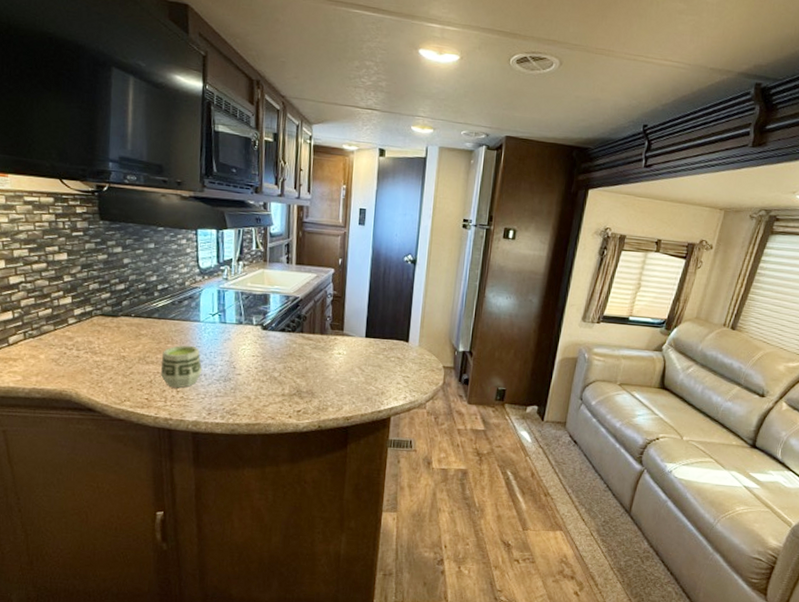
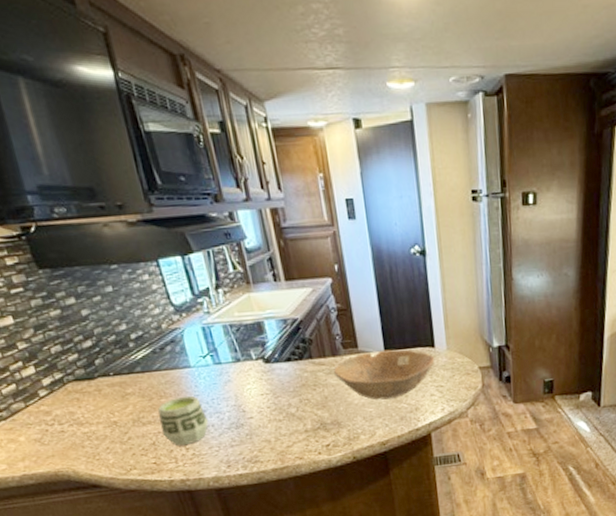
bowl: none [318,336,407,380] -> present [334,349,435,400]

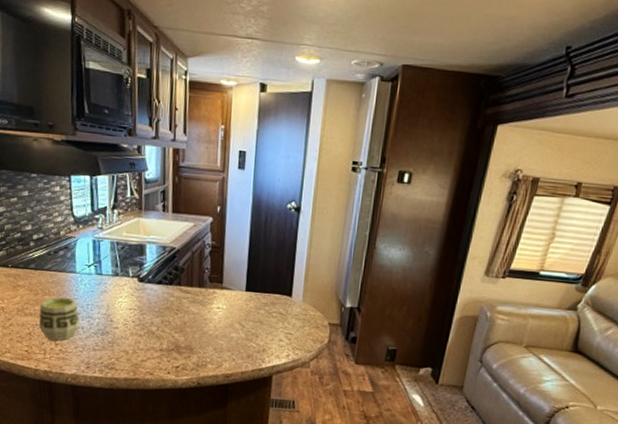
bowl: present [334,349,435,400] -> none [197,289,290,337]

